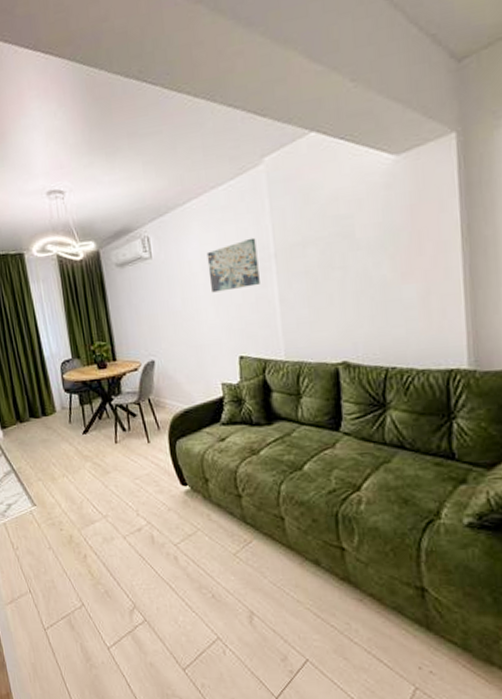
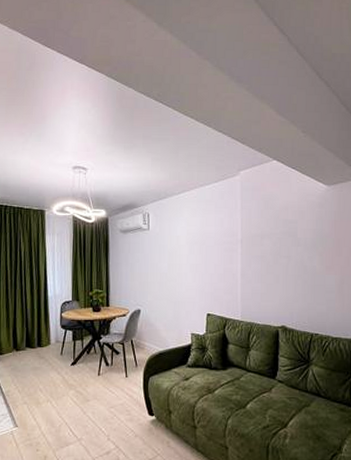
wall art: present [206,237,260,293] -> none [191,226,228,263]

